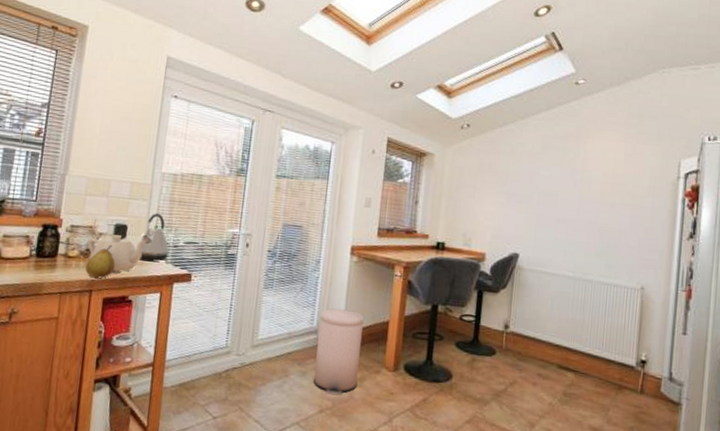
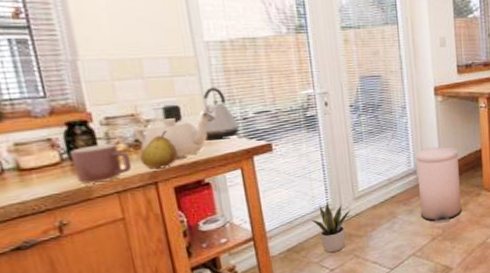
mug: none [35,247,78,282] -> present [69,143,132,185]
potted plant: none [207,343,247,399] -> present [310,201,352,253]

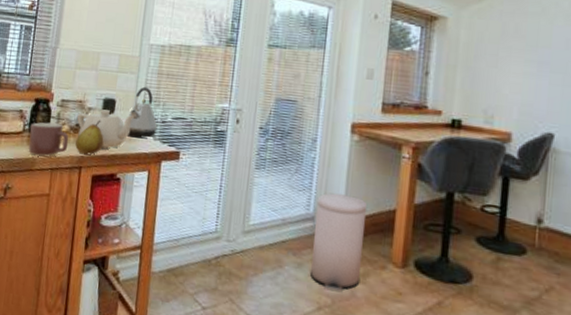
potted plant: present [310,201,352,253] -> none [196,227,238,289]

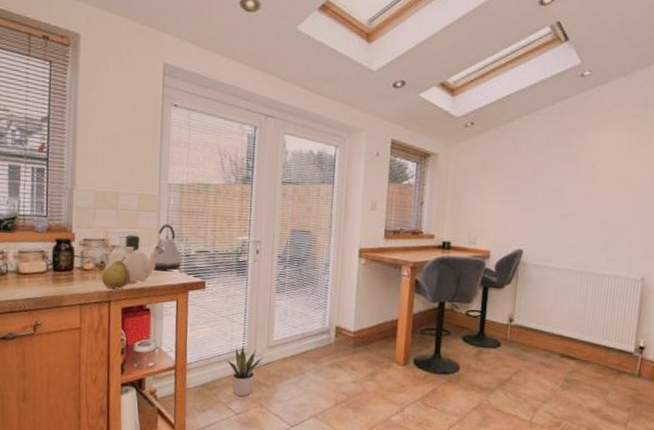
mug: present [28,122,68,158] -> none [53,261,95,295]
potted plant: none [196,227,238,289] -> present [226,345,264,397]
pedal bin: present [310,193,368,291] -> none [327,309,375,389]

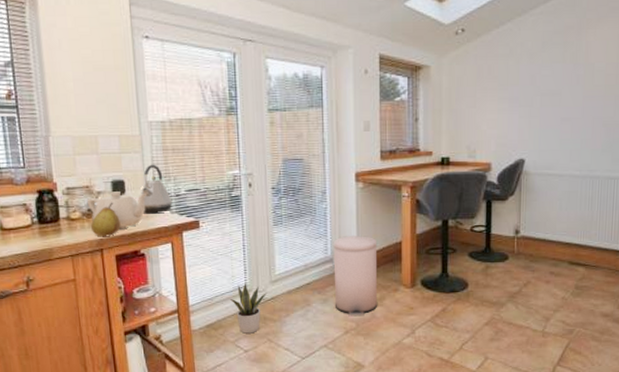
pedal bin: none [327,309,375,389] -> present [333,236,378,315]

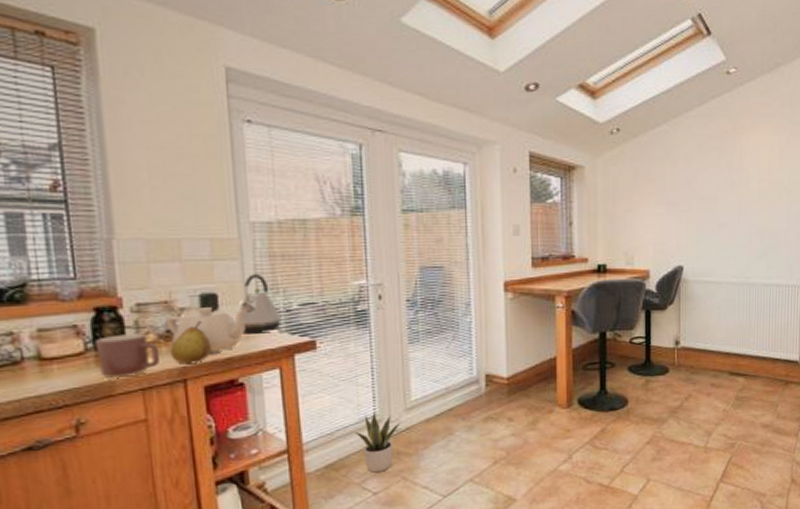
mug: none [38,211,84,247] -> present [94,333,161,379]
pedal bin: present [333,236,378,315] -> none [479,352,531,443]

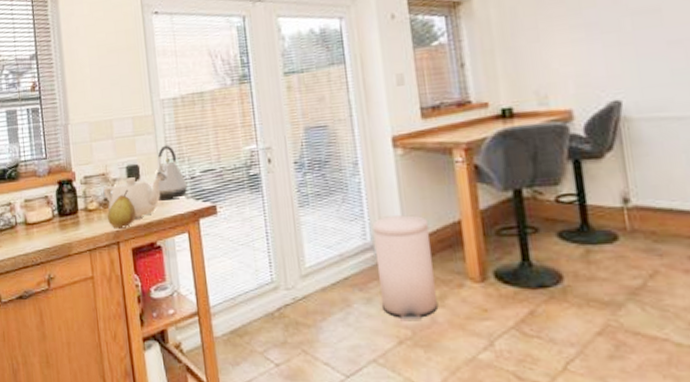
mug: present [94,333,161,379] -> none [58,202,101,241]
potted plant: present [354,411,402,473] -> none [254,277,298,342]
pedal bin: none [479,352,531,443] -> present [372,215,438,320]

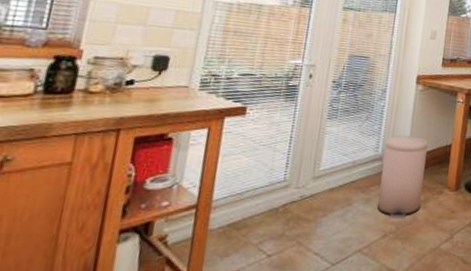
teapot: present [104,176,163,219] -> none [116,67,196,109]
fruit: present [107,189,136,229] -> none [112,78,153,116]
kettle: present [155,145,188,201] -> none [184,43,221,96]

